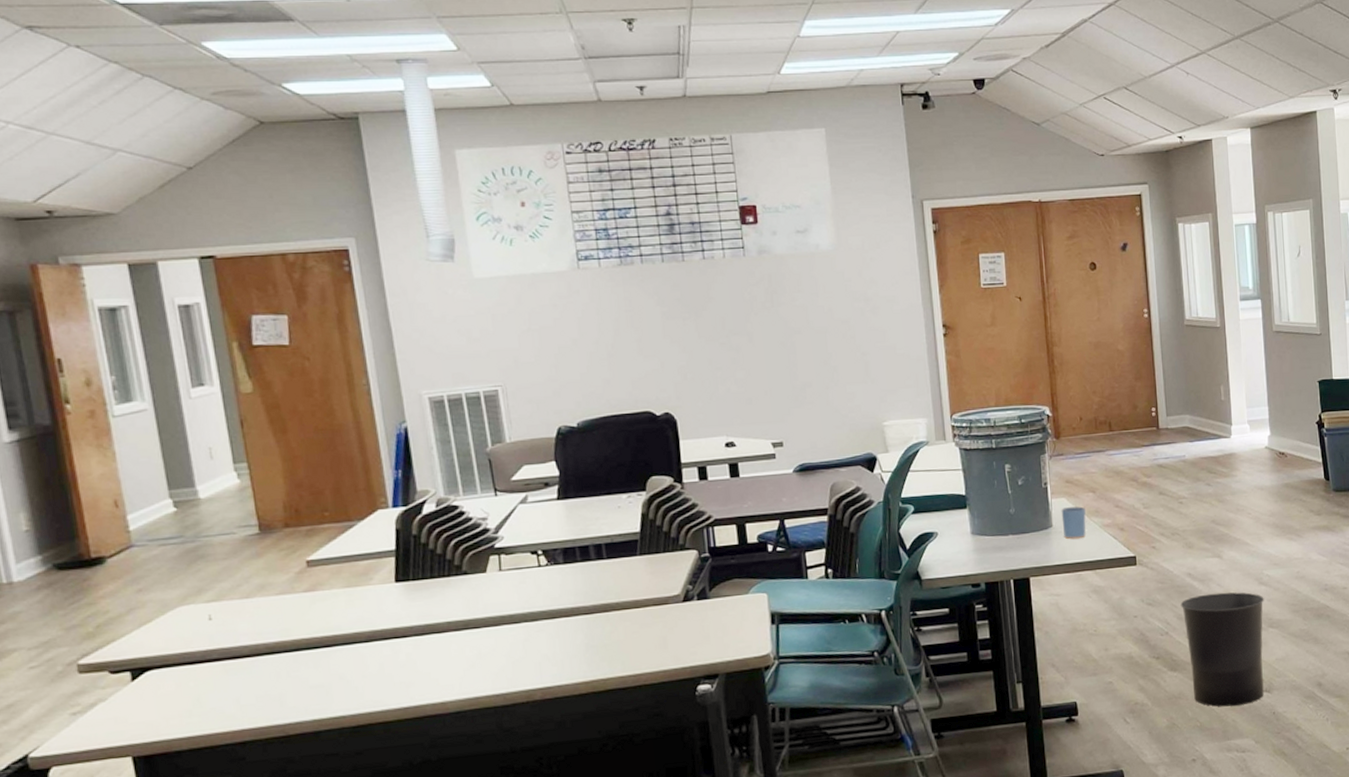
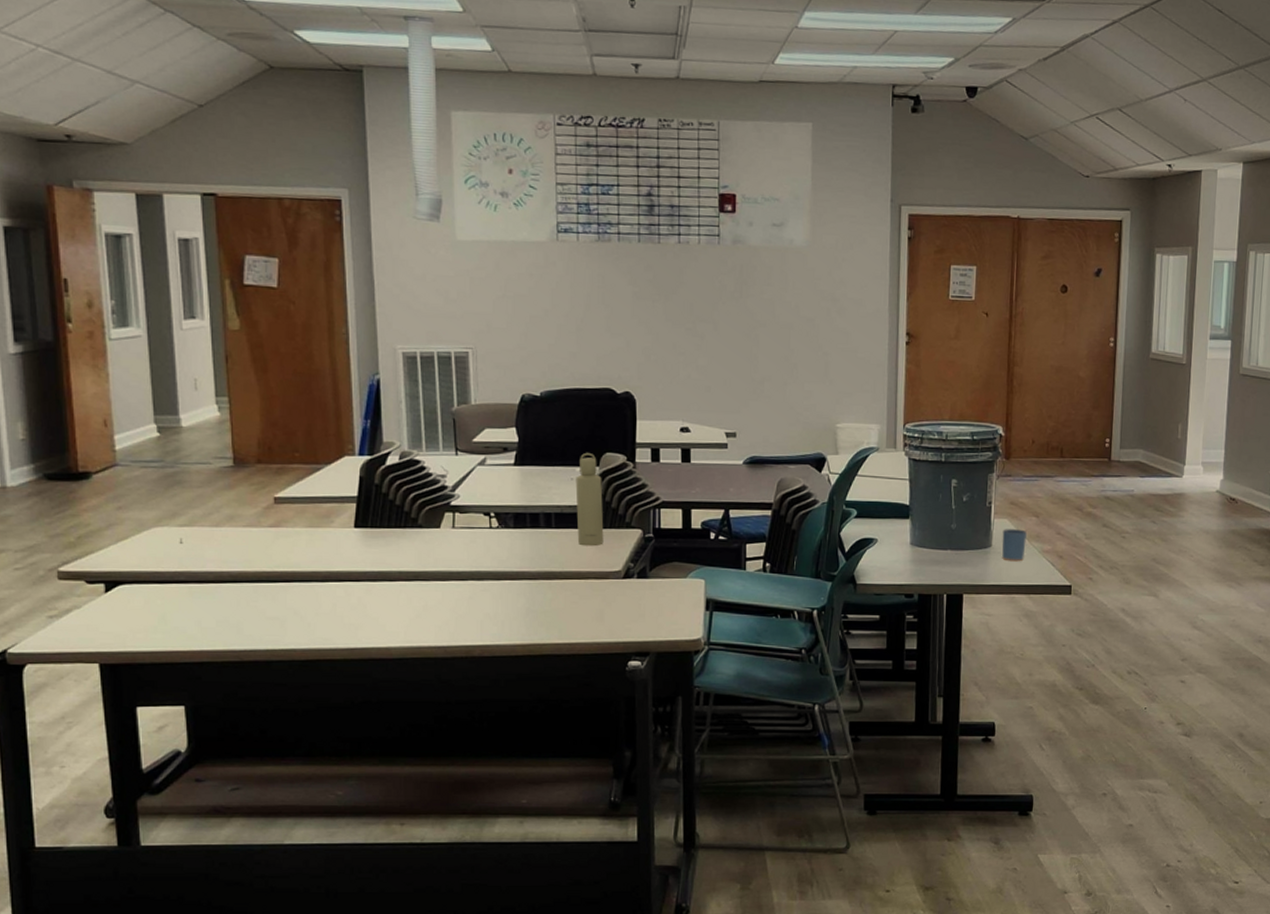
bottle: none [623,478,659,574] -> present [575,452,604,546]
waste bin: present [1180,592,1264,707] -> none [1110,631,1196,746]

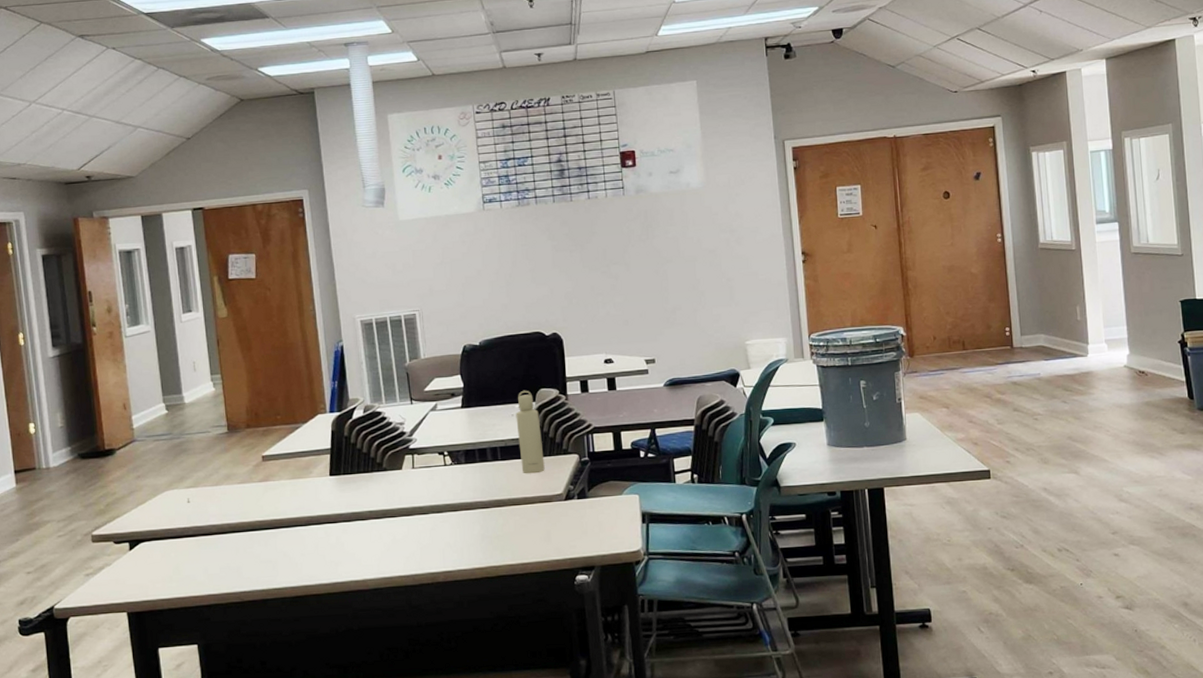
mug: present [1002,529,1027,562] -> none [915,421,940,453]

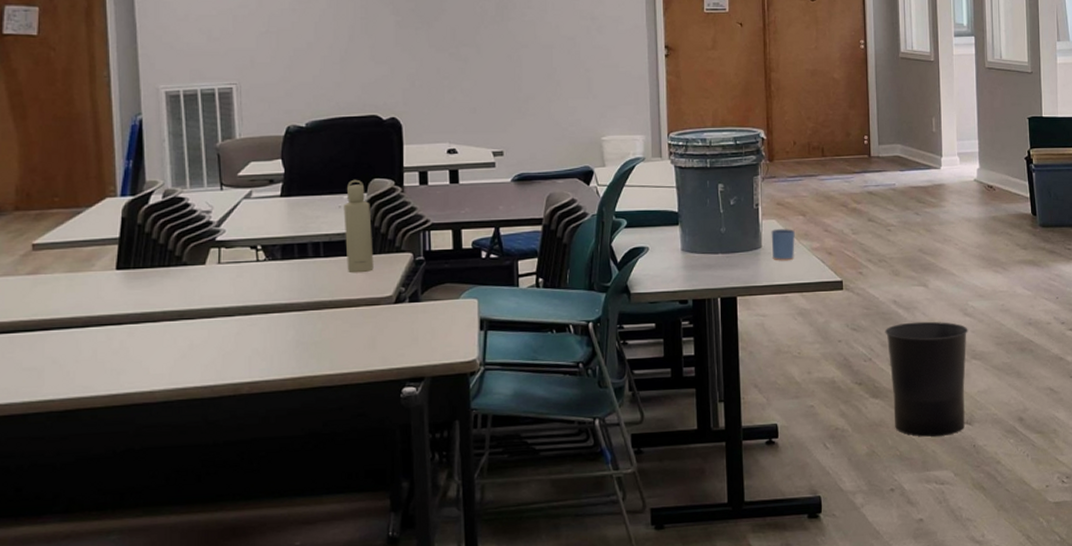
mug: none [915,421,940,453] -> present [771,229,795,261]
waste bin: none [1036,508,1125,621] -> present [885,321,968,437]

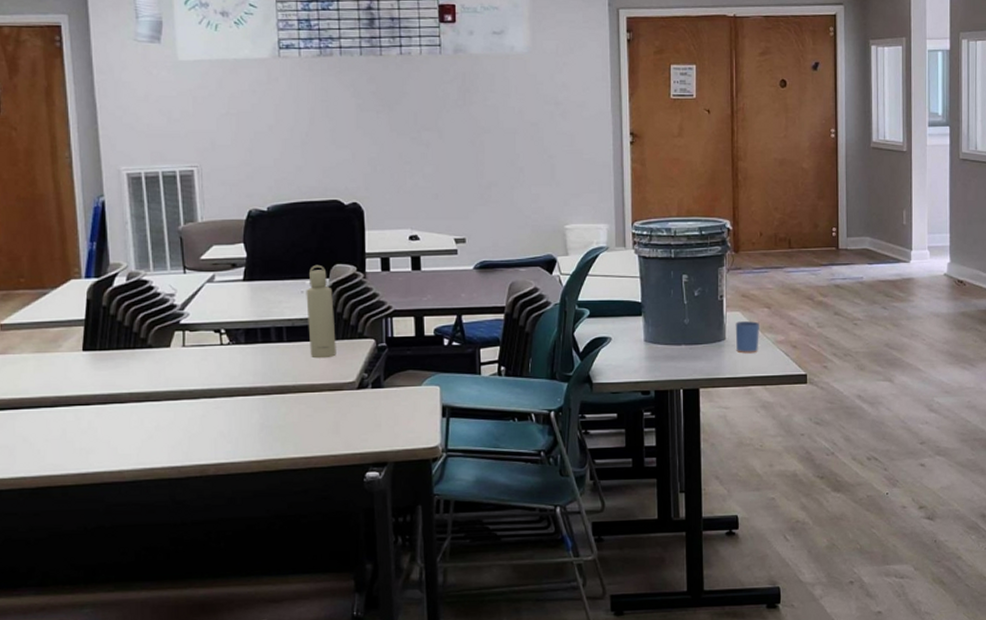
waste bin: present [885,321,968,437] -> none [848,416,933,531]

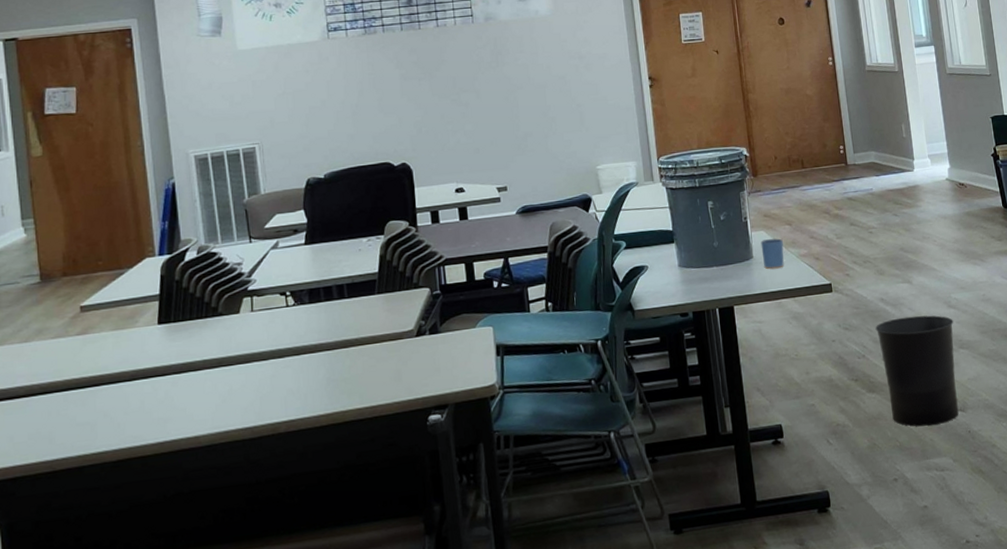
bottle: present [306,264,336,359] -> none [363,223,395,311]
waste bin: none [848,416,933,531] -> present [875,315,959,426]

